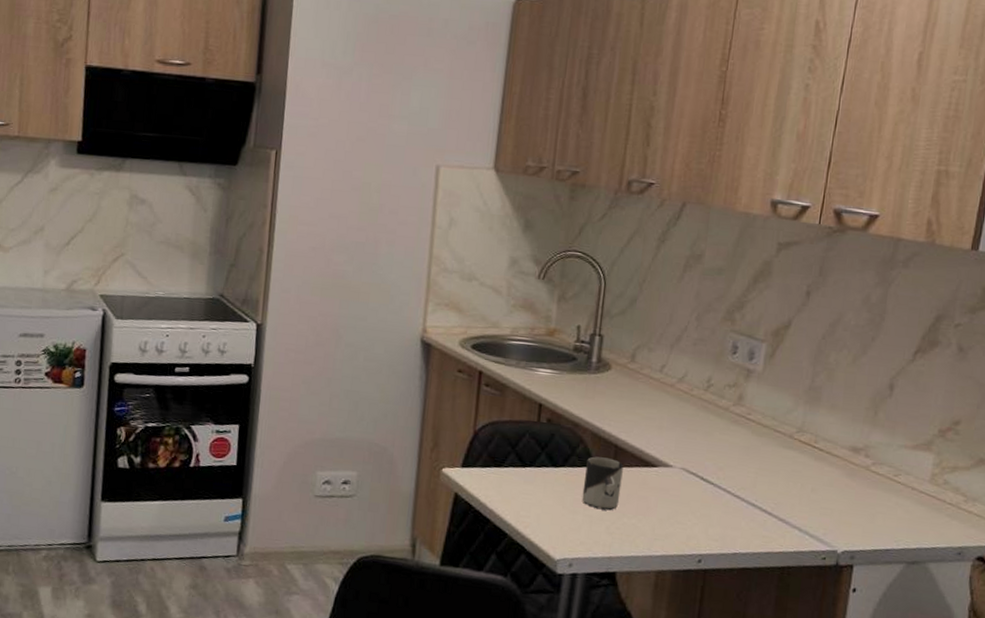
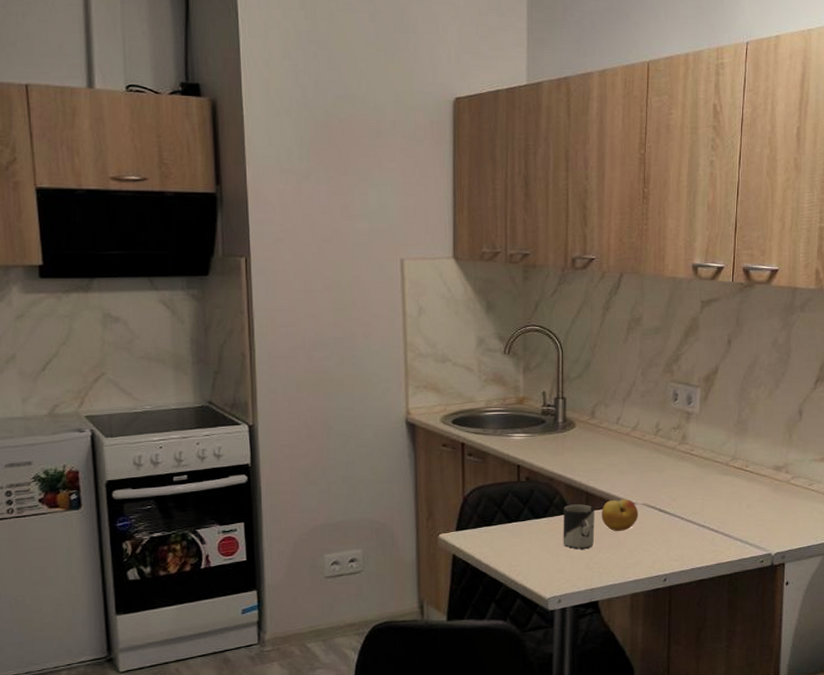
fruit: none [630,458,676,496] -> present [601,499,638,531]

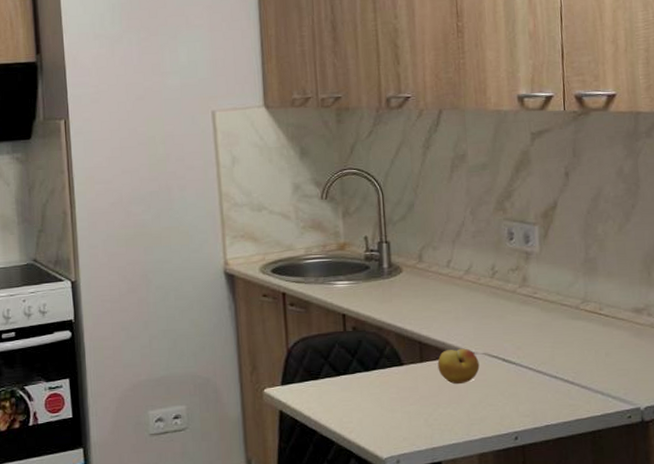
cup: present [563,504,595,550] -> none [396,355,432,405]

